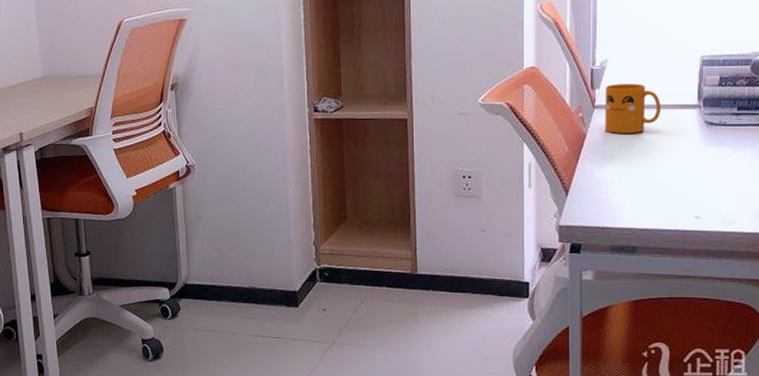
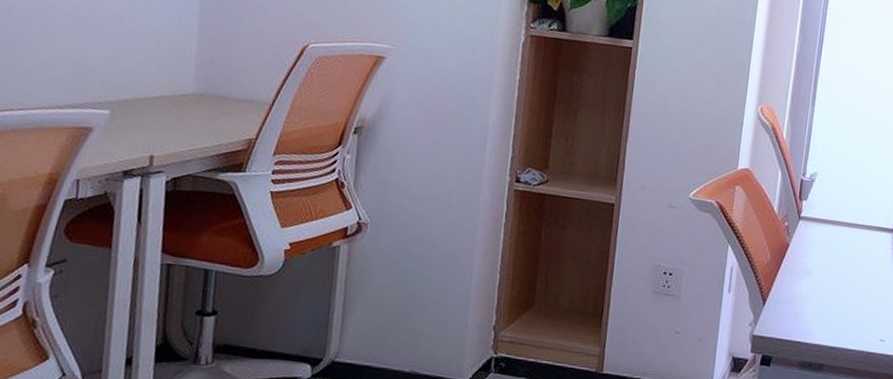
mug: present [605,83,661,134] -> none [807,197,861,250]

